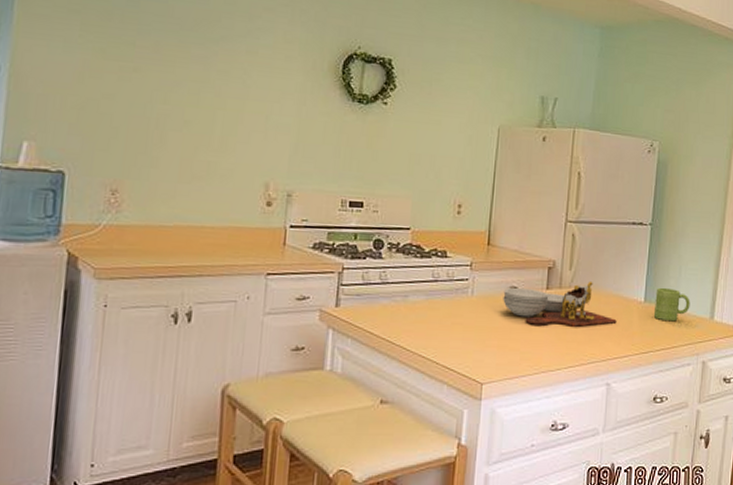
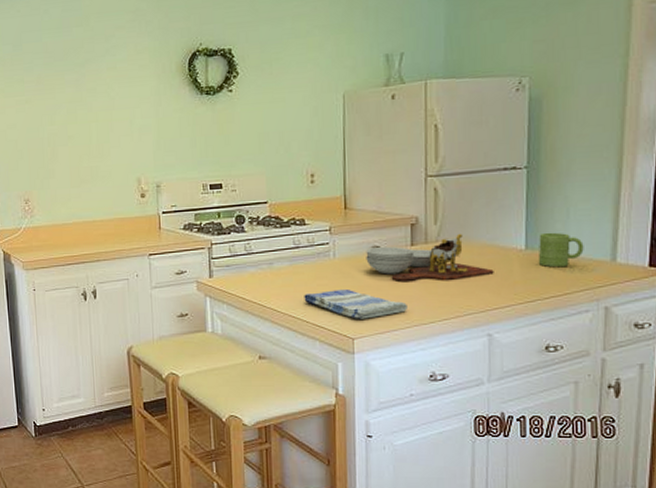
dish towel: none [436,330,537,363] -> present [304,290,407,319]

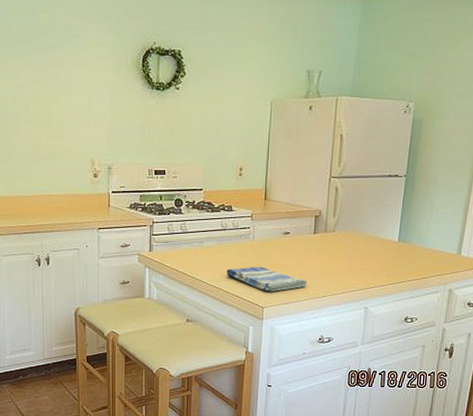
cutting board: present [366,233,494,281] -> none [278,225,374,263]
mug: present [538,232,584,268] -> none [406,229,440,257]

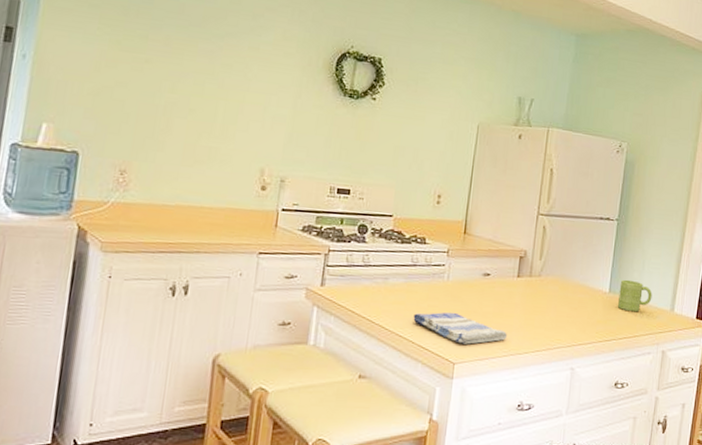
mug: none [406,229,440,257] -> present [617,279,653,312]

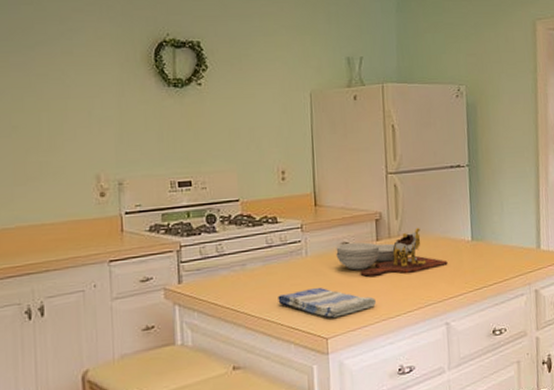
cutting board: none [476,270,583,314] -> present [336,227,448,277]
mug: present [617,279,653,312] -> none [481,224,516,256]

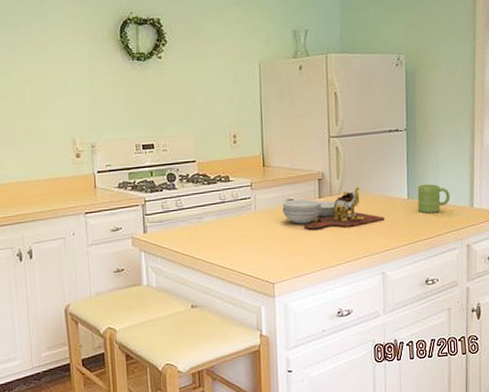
dish towel: present [278,288,376,318] -> none [230,239,318,266]
mug: none [481,224,516,256] -> present [417,184,450,214]

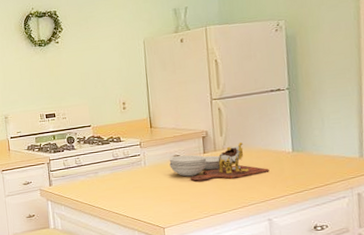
mug: present [417,184,450,214] -> none [302,137,338,165]

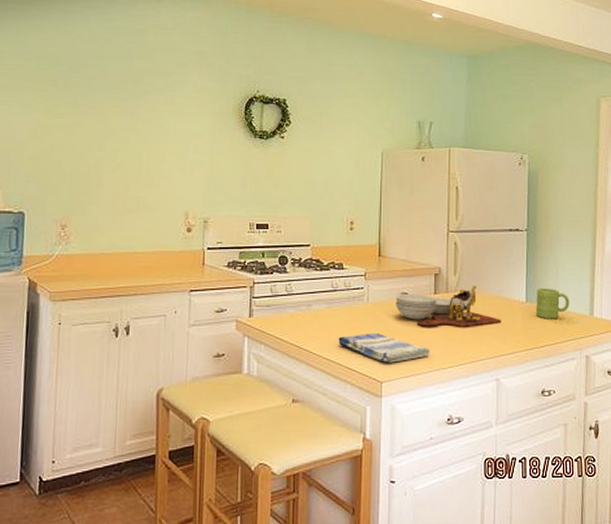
dish towel: none [123,190,204,213] -> present [338,334,430,363]
mug: none [302,137,338,165] -> present [535,288,570,319]

